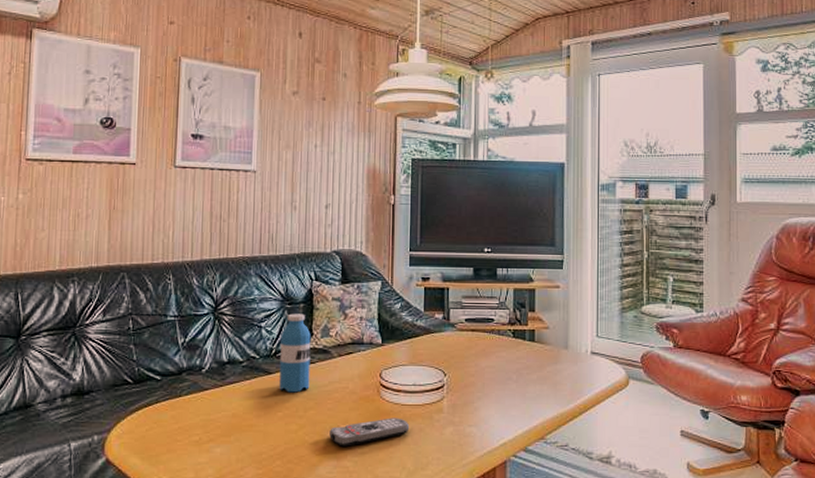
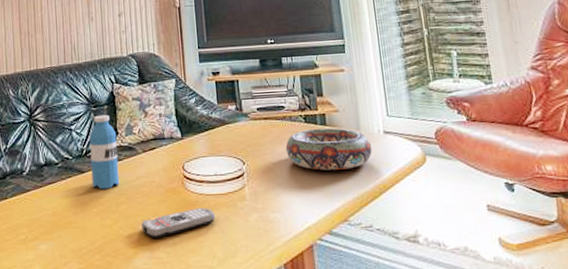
decorative bowl: none [490,344,578,387] -> present [285,128,372,171]

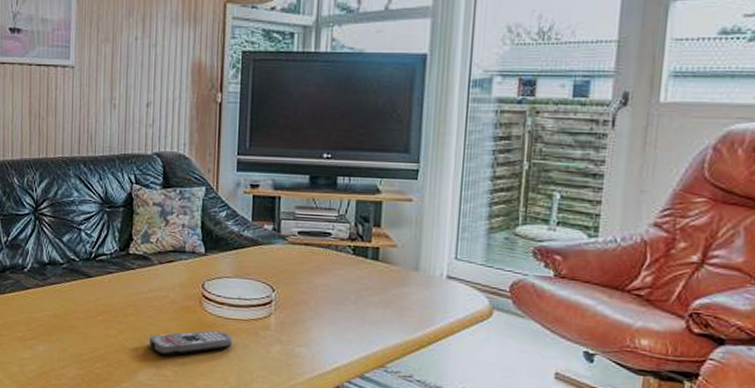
water bottle: present [89,115,120,190] -> none [99,217,131,298]
decorative bowl: present [285,128,372,171] -> none [325,262,429,313]

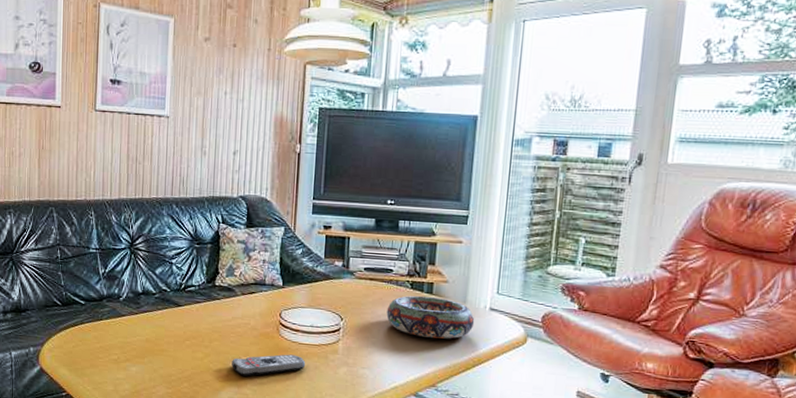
decorative bowl: none [325,262,429,313] -> present [386,296,475,339]

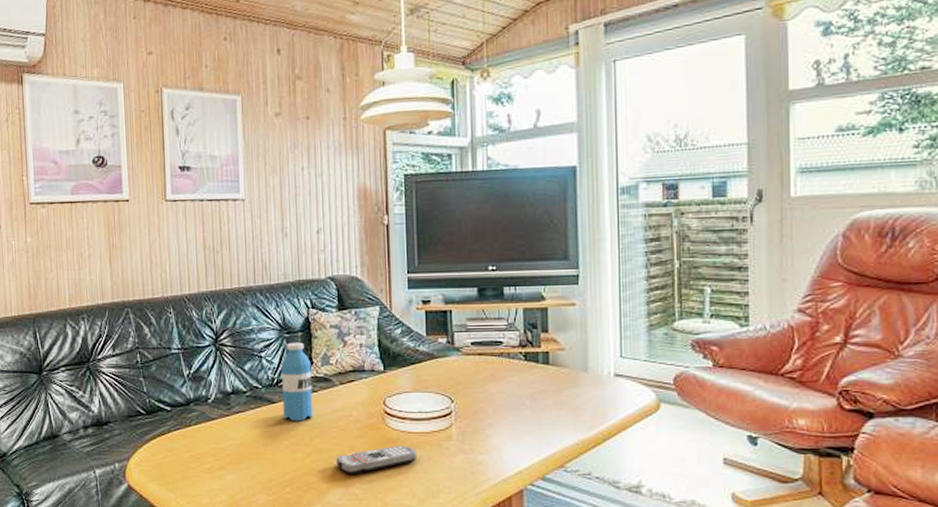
water bottle: none [187,253,217,325] -> present [281,342,313,421]
decorative bowl: present [386,296,475,339] -> none [500,367,599,413]

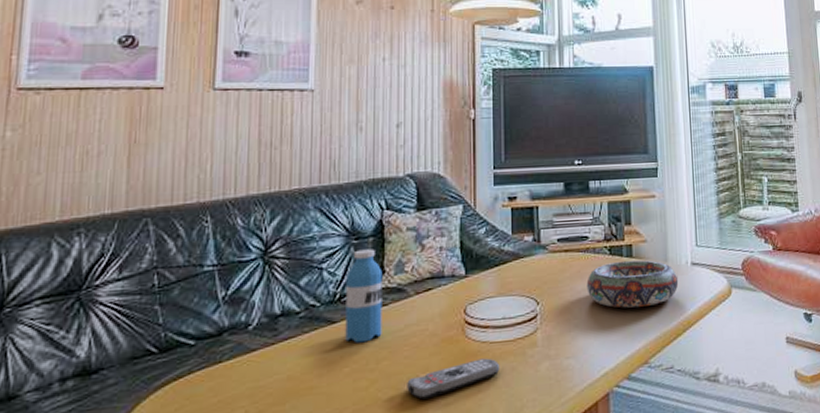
decorative bowl: none [500,367,599,413] -> present [586,260,679,308]

